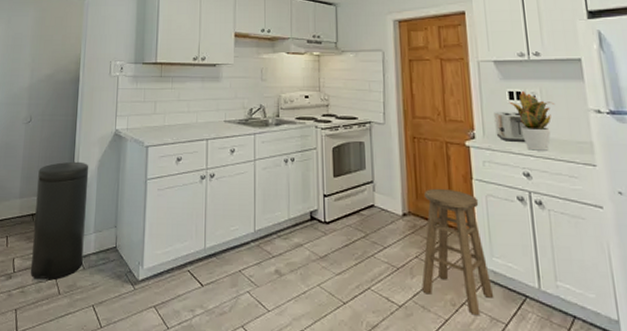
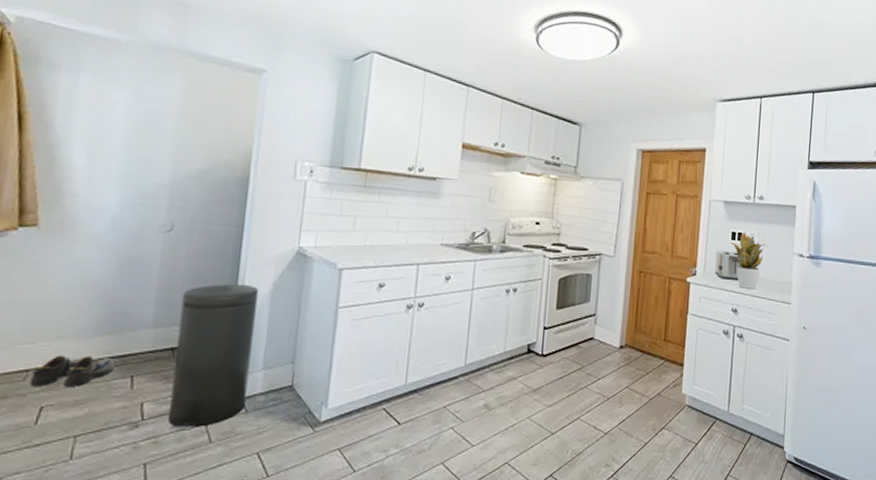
bar stool: present [422,188,494,316] -> none [628,321,690,438]

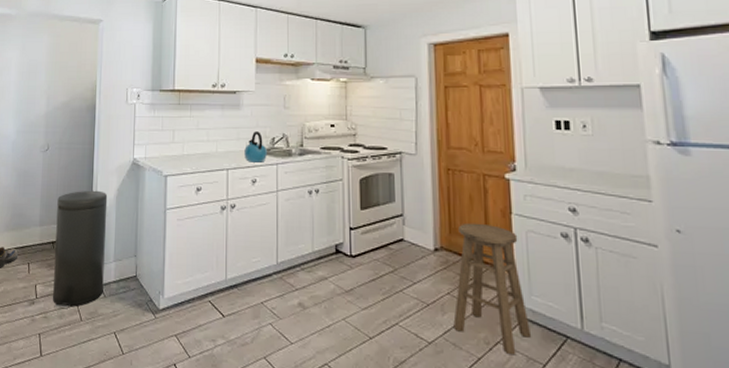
kettle: none [439,224,467,258] -> present [244,132,268,163]
bar stool: none [628,321,690,438] -> present [453,222,532,356]
toaster: present [715,251,741,280] -> none [538,143,574,175]
potted plant: present [730,232,768,289] -> none [555,119,607,185]

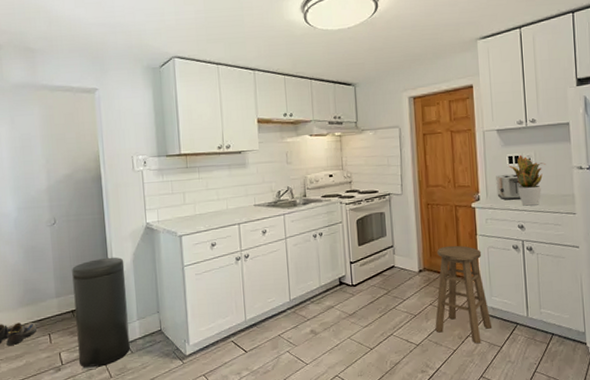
kettle: present [244,132,268,163] -> none [253,187,275,215]
toaster: none [538,143,574,175] -> present [496,174,522,200]
potted plant: none [555,119,607,185] -> present [508,154,545,206]

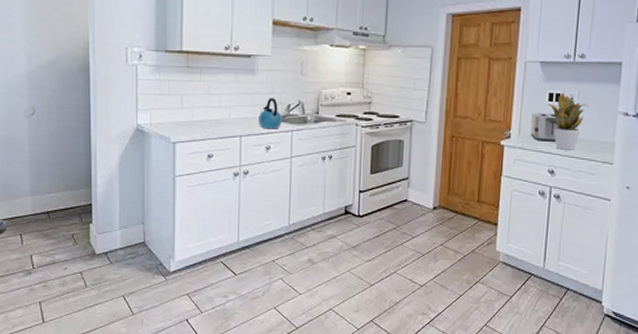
pedal bin: present [72,257,130,371] -> none [50,159,109,277]
kettle: none [253,187,275,215] -> present [258,98,283,129]
bar stool: present [435,245,493,344] -> none [443,184,505,291]

